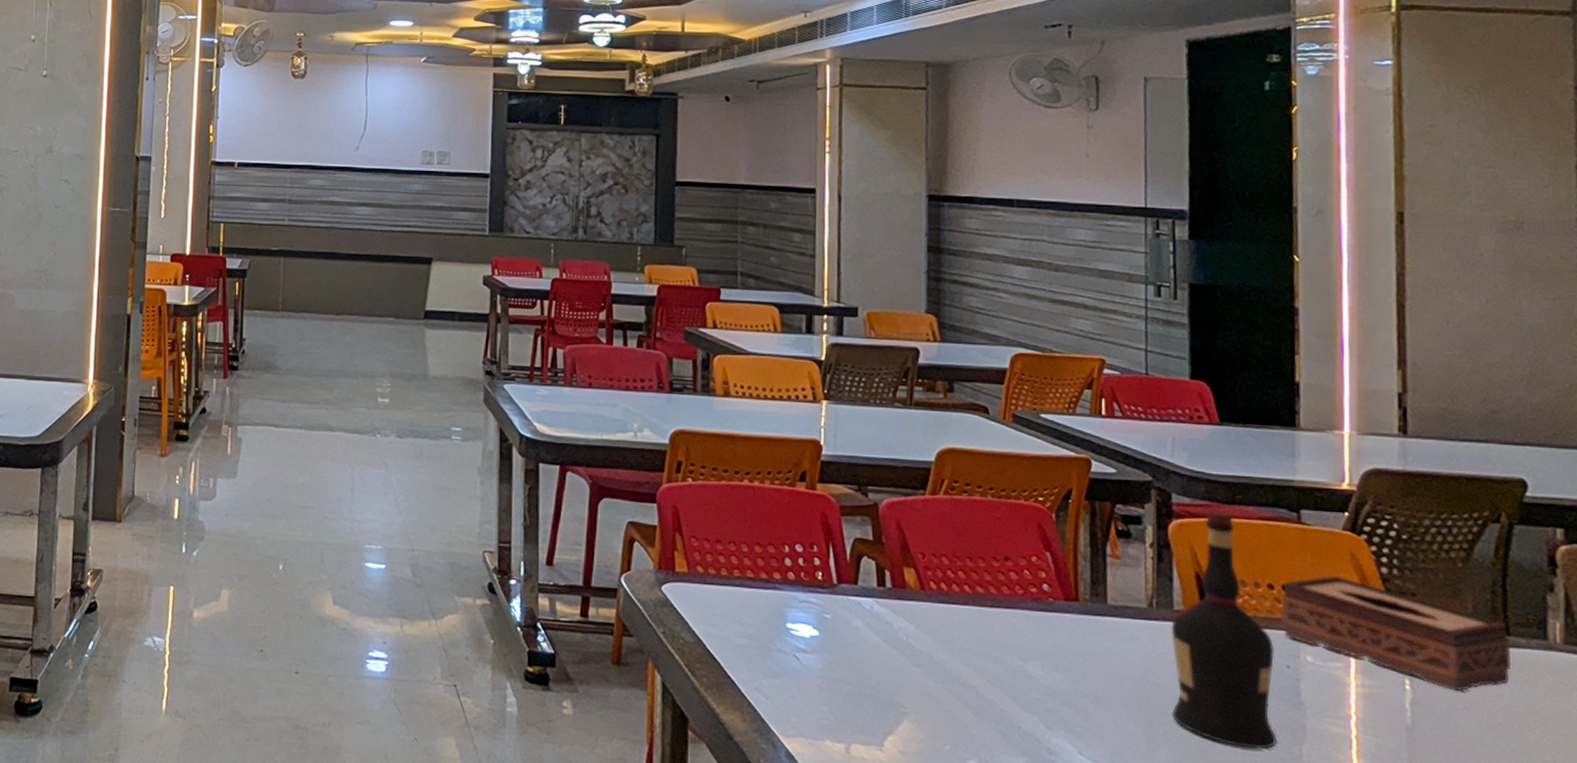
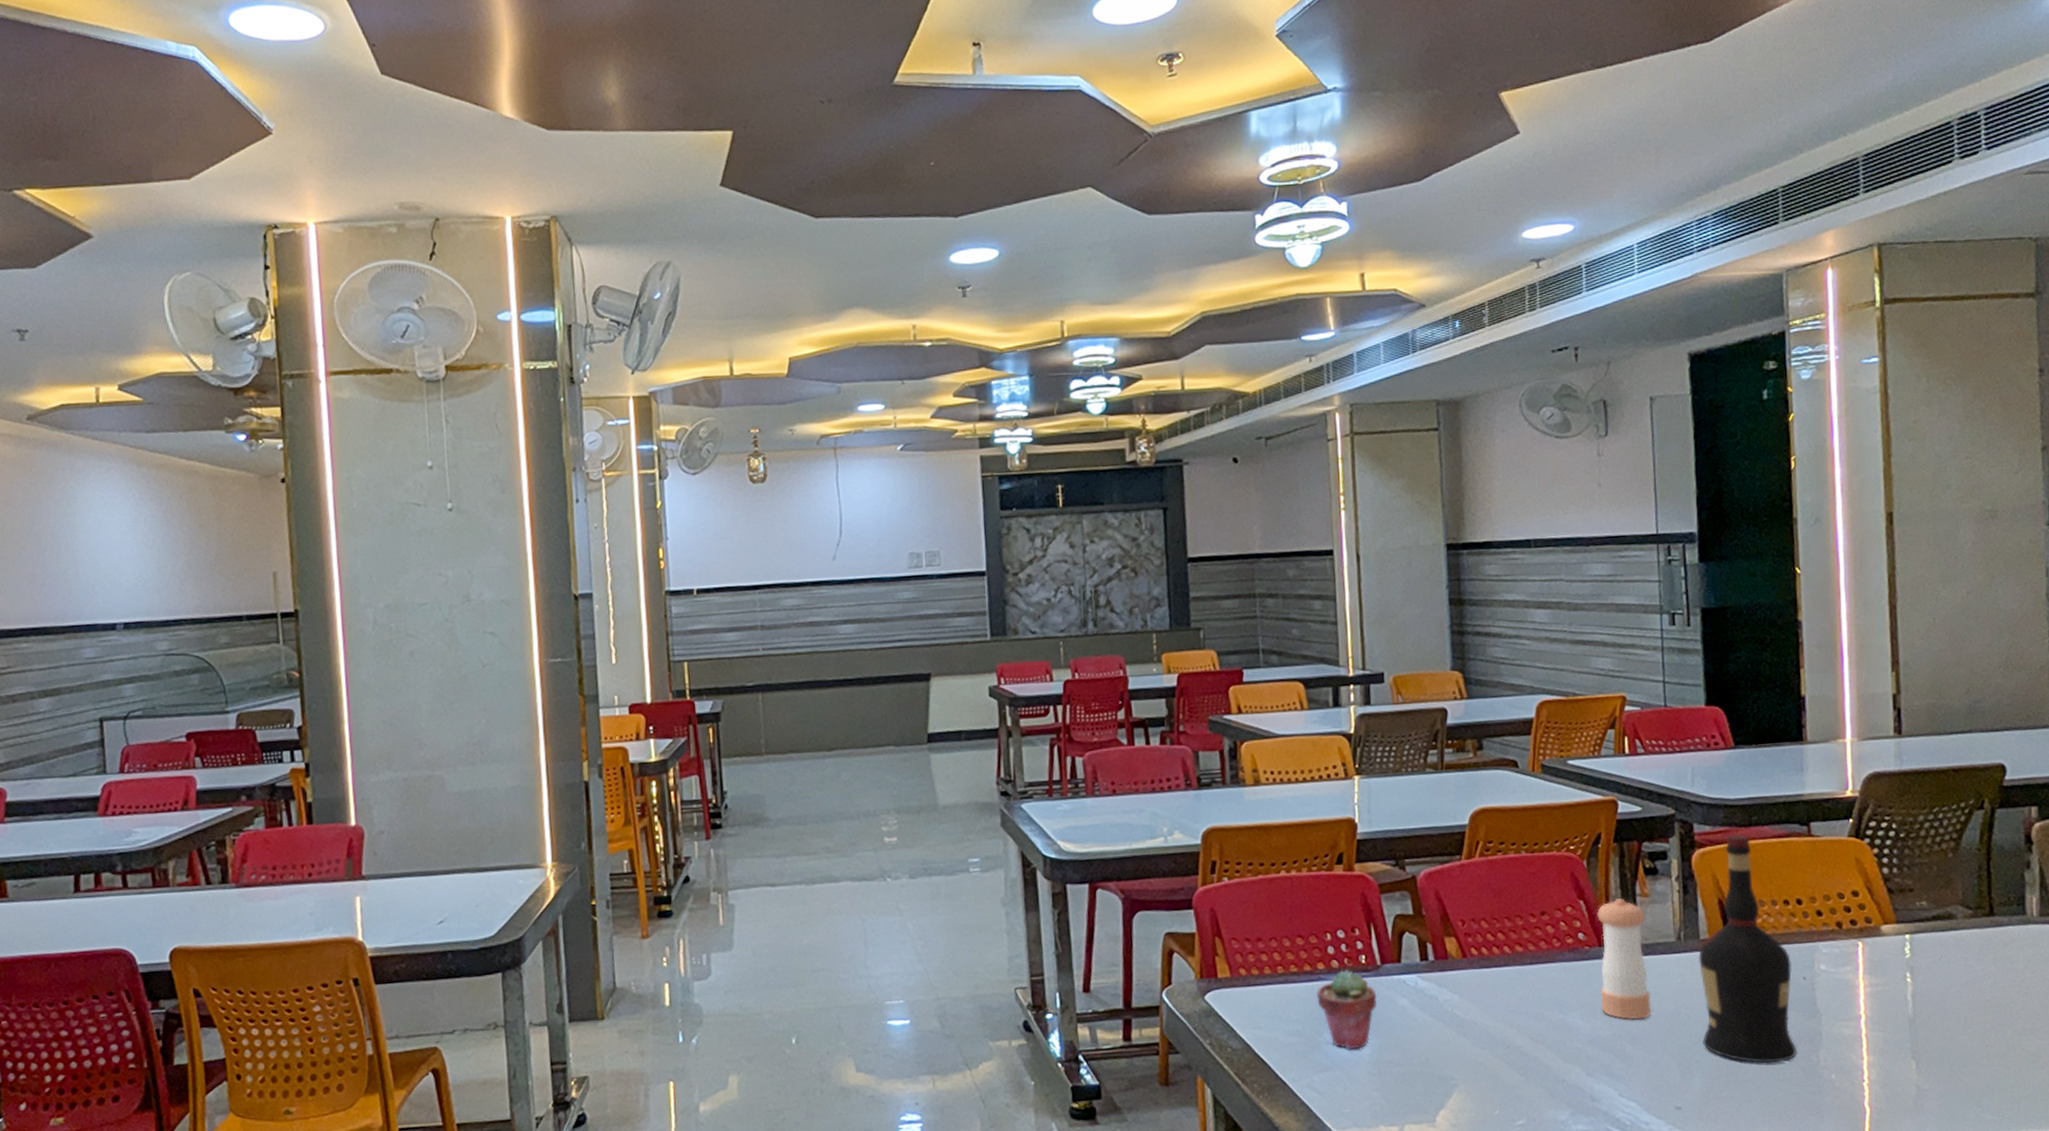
potted succulent: none [771,583,831,662] -> present [1317,970,1378,1050]
pepper shaker: none [1064,556,1118,680] -> present [1597,898,1652,1020]
tissue box: present [1280,575,1512,692] -> none [1795,882,1997,977]

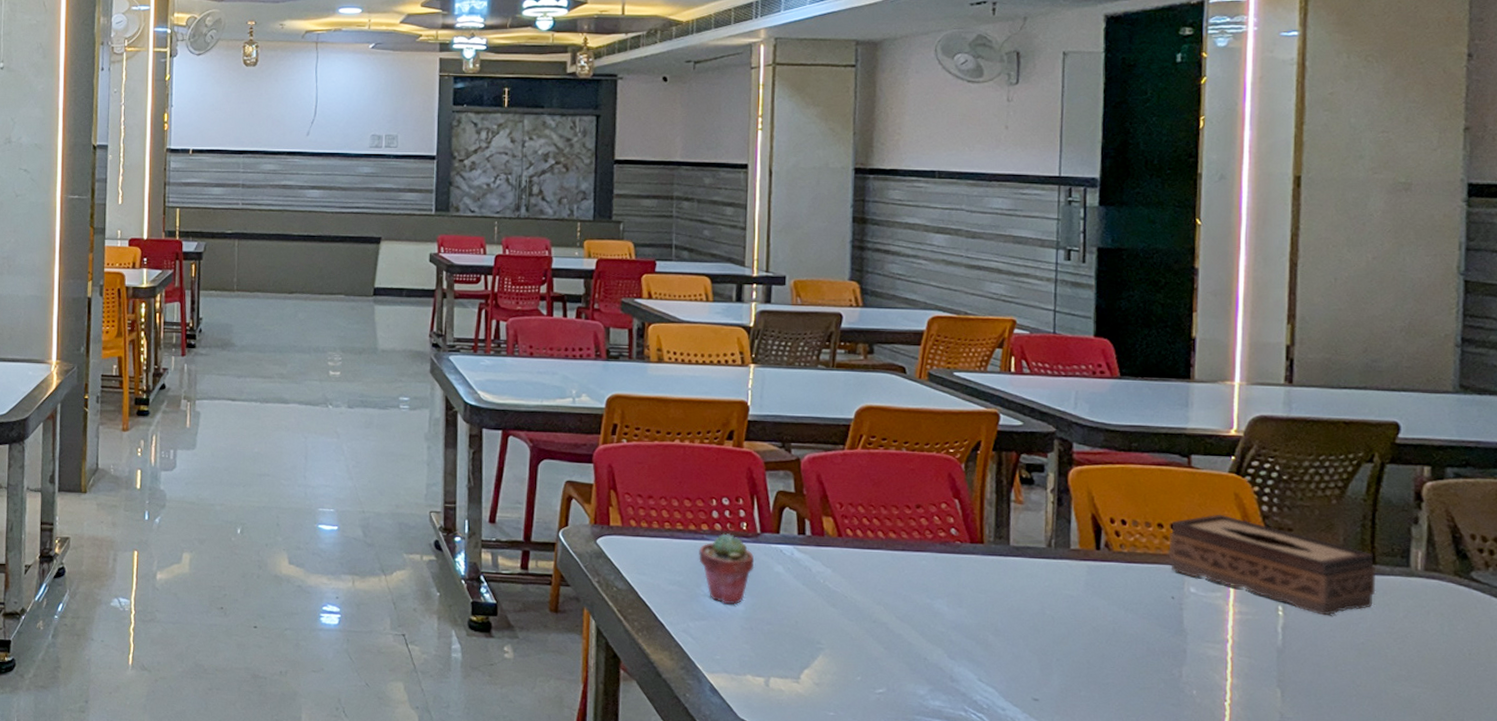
pepper shaker: present [1597,898,1652,1020] -> none [968,502,1018,614]
liquor: present [1698,834,1798,1063] -> none [1065,457,1162,672]
tissue box: none [1795,882,1997,977] -> present [1168,514,1376,616]

